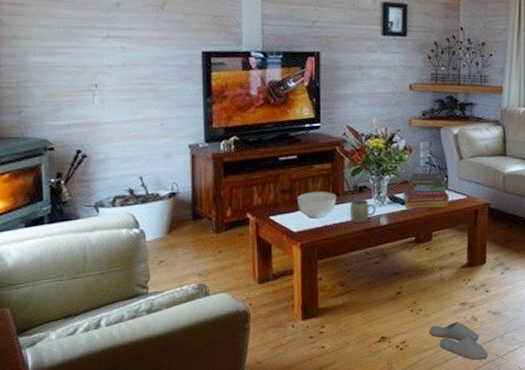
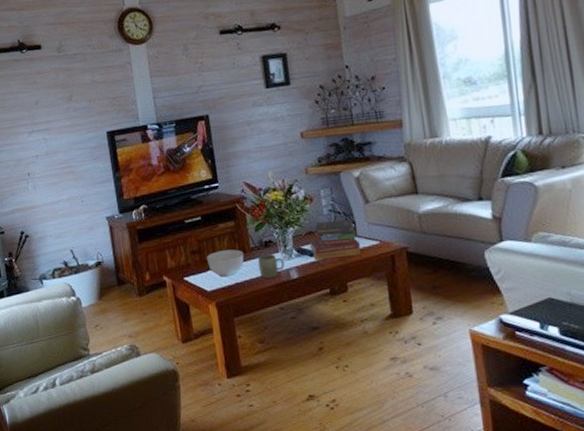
slippers: present [429,321,488,360] -> none [359,378,432,421]

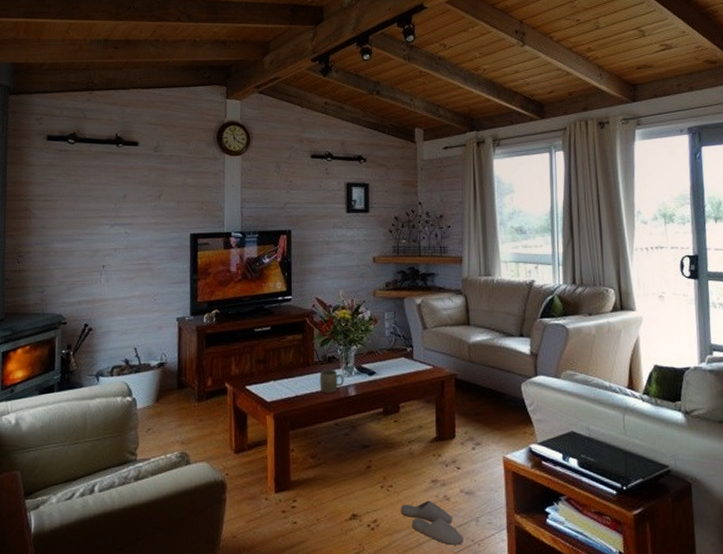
bowl: present [206,249,244,277] -> none [270,362,307,389]
books: present [310,220,361,260] -> none [370,343,415,379]
slippers: none [359,378,432,421] -> present [400,500,463,545]

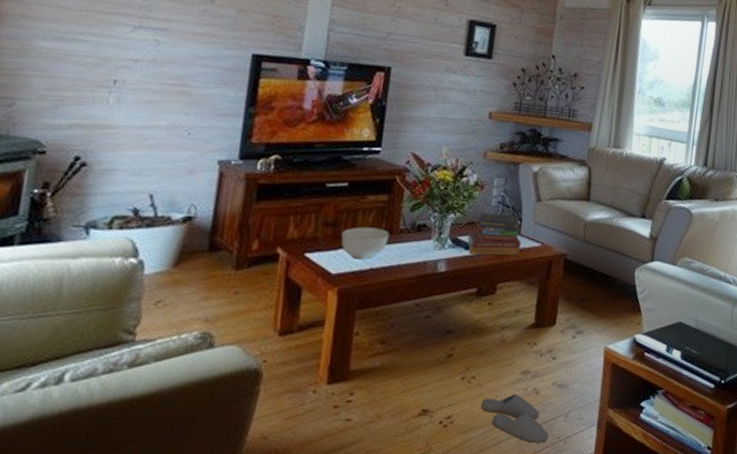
bowl: none [270,362,307,389] -> present [340,227,390,260]
mug: present [319,370,344,393] -> none [402,239,435,268]
books: none [370,343,415,379] -> present [467,213,521,256]

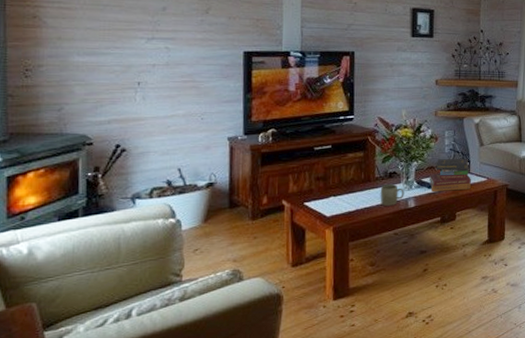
bowl: present [340,227,390,260] -> none [330,178,368,204]
mug: none [402,239,435,268] -> present [380,184,404,206]
slippers: present [480,393,549,443] -> none [453,294,507,330]

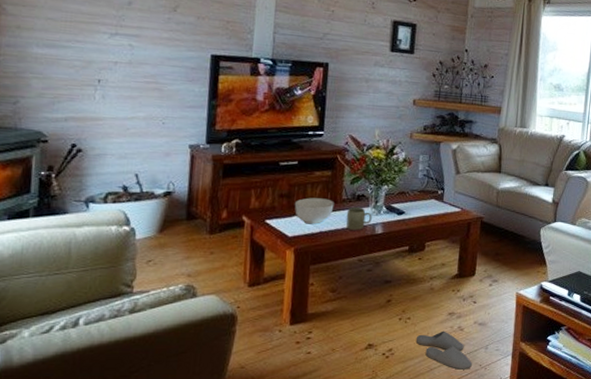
bowl: none [330,178,368,204] -> present [294,197,334,225]
books: present [429,159,471,191] -> none [399,185,444,220]
slippers: none [453,294,507,330] -> present [415,331,472,370]

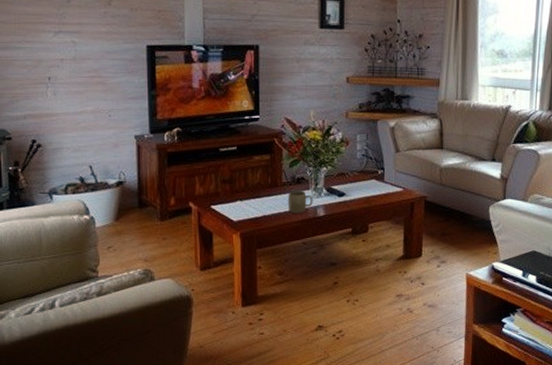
bowl: present [294,197,334,225] -> none [236,182,275,209]
slippers: present [415,331,472,370] -> none [365,312,424,351]

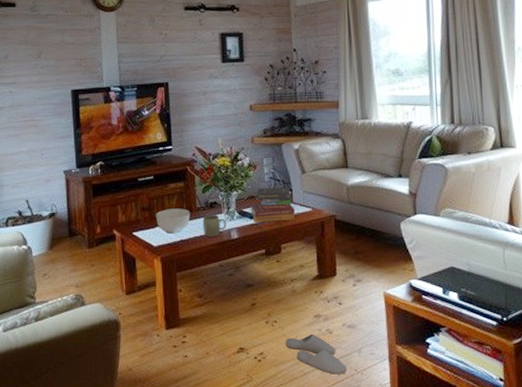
bowl: none [236,182,275,209] -> present [155,208,190,234]
books: none [340,165,385,201] -> present [251,187,295,222]
slippers: none [365,312,424,351] -> present [285,334,347,374]

